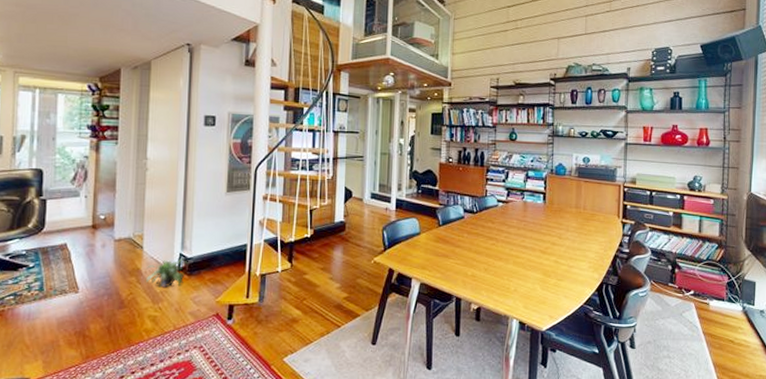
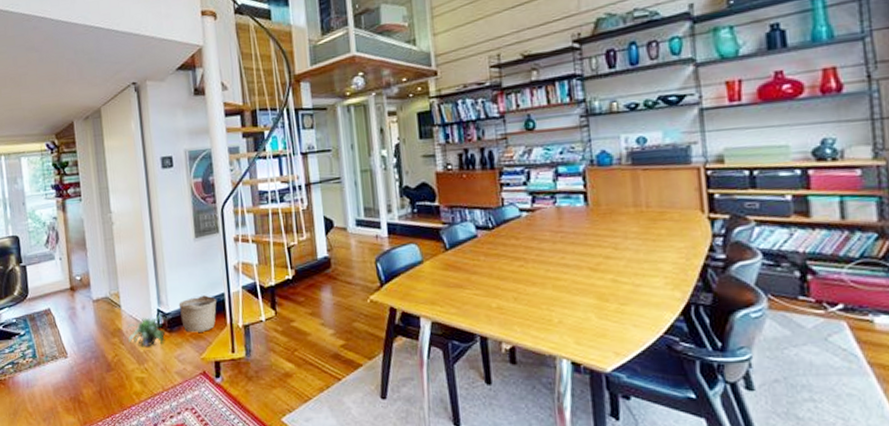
basket: none [201,244,239,278] -> present [178,295,217,333]

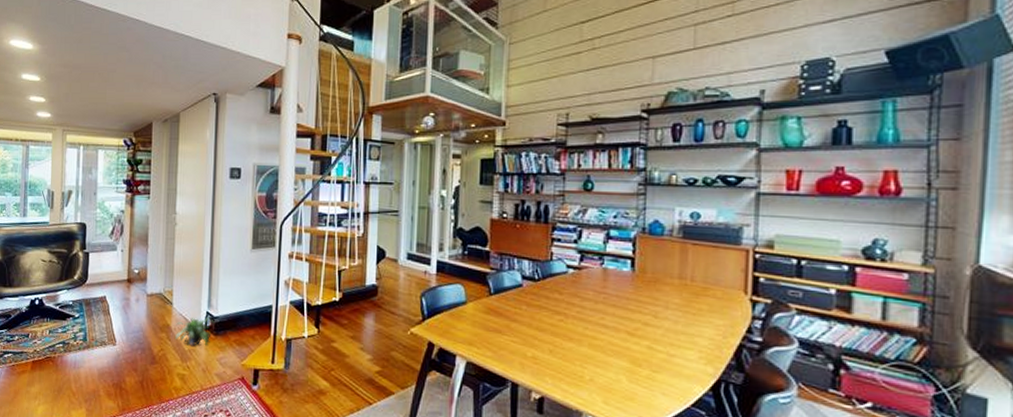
basket: present [178,295,217,333] -> none [227,304,265,340]

